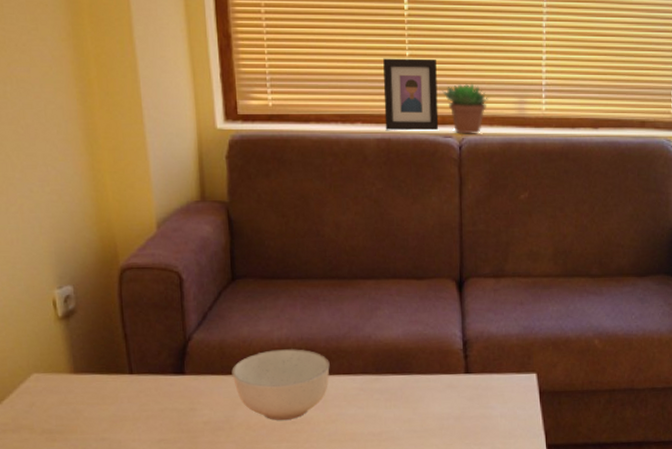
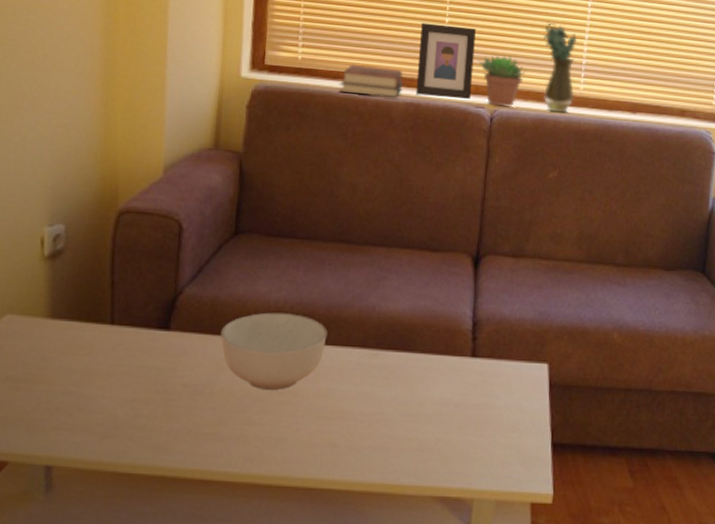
books: none [312,105,373,136] -> present [340,64,404,98]
vase: none [502,44,538,135] -> present [544,20,578,113]

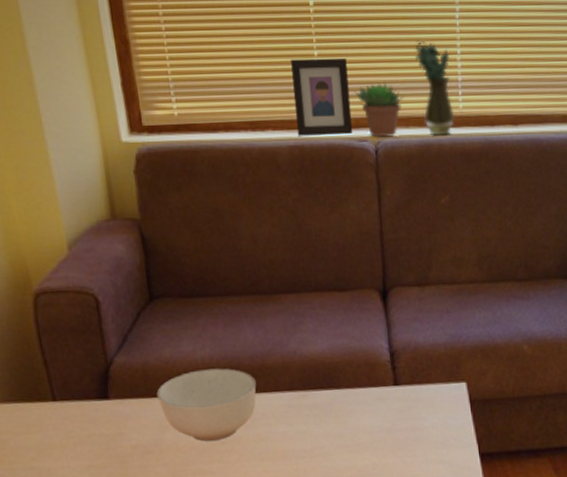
books: present [340,64,404,98] -> none [221,112,284,144]

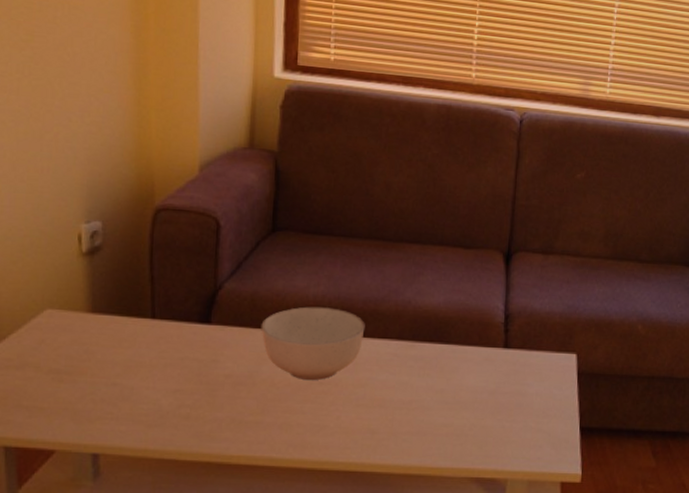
picture frame: present [291,57,353,136] -> none [447,26,505,103]
succulent plant: present [354,82,404,137] -> none [508,59,555,110]
vase: present [415,39,455,136] -> none [571,25,604,116]

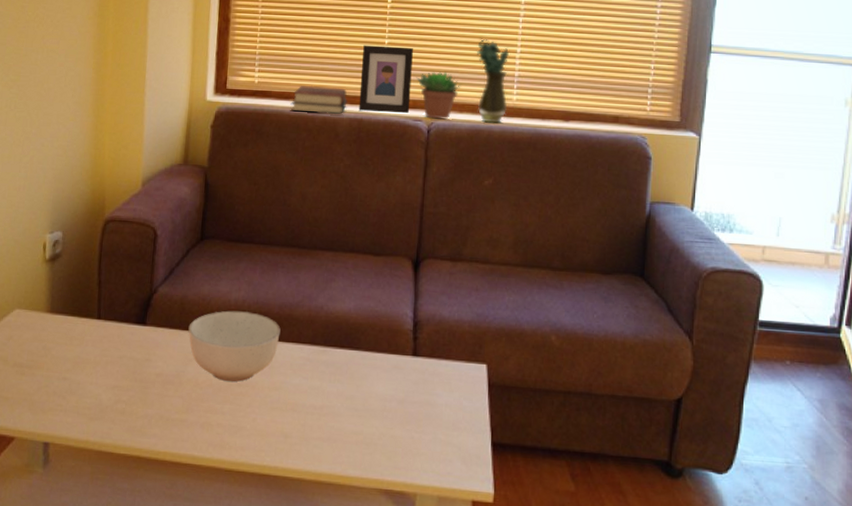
books: none [373,66,435,100] -> present [291,85,348,115]
picture frame: none [447,26,505,103] -> present [358,45,413,114]
succulent plant: none [508,59,555,110] -> present [416,71,461,120]
vase: none [571,25,604,116] -> present [477,37,510,123]

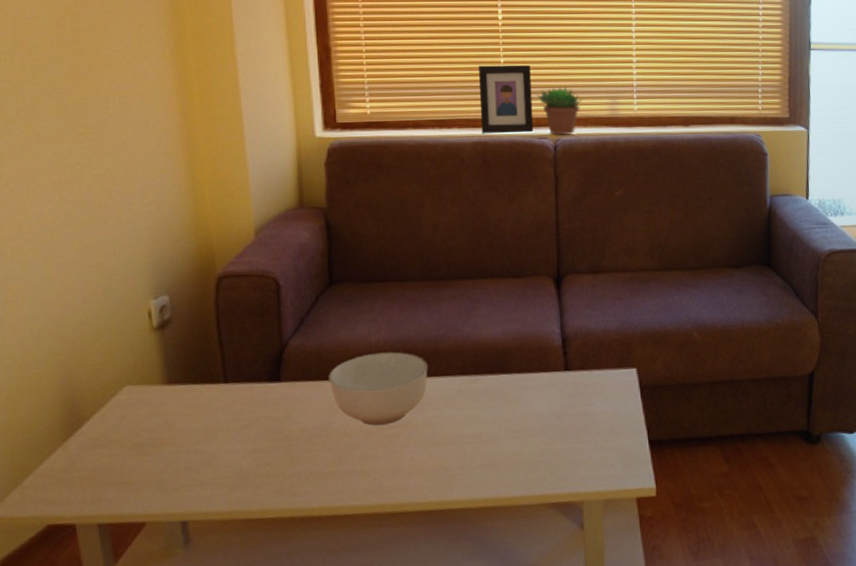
books: present [291,85,348,115] -> none [410,111,469,140]
vase: present [477,37,510,123] -> none [594,49,630,135]

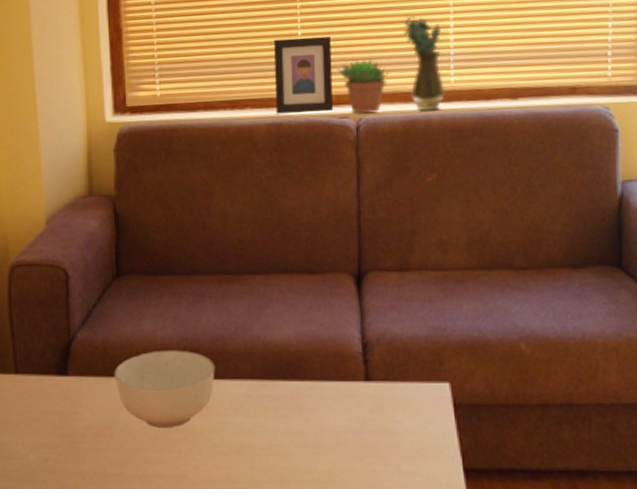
vase: none [594,49,630,135] -> present [404,14,446,111]

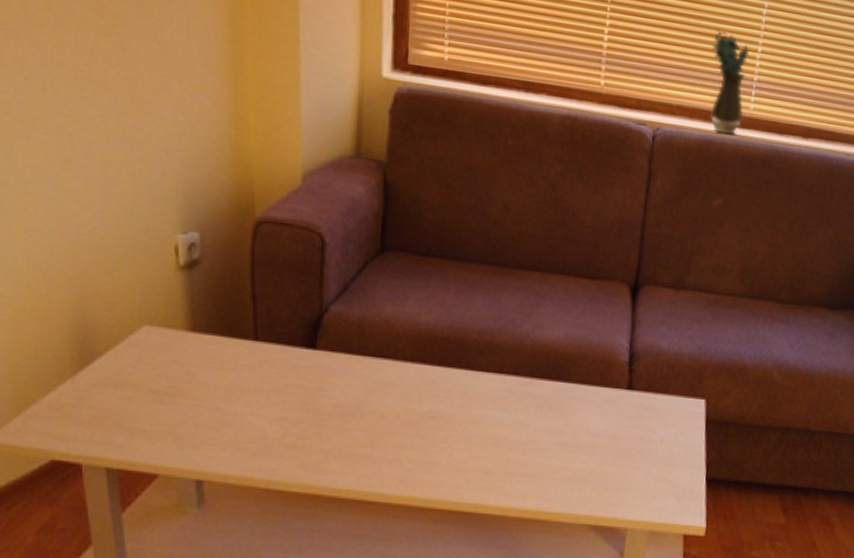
bowl: present [114,350,215,427] -> none [369,335,480,414]
picture frame: present [274,36,334,114] -> none [572,24,639,116]
succulent plant: present [337,58,390,114] -> none [641,66,693,126]

